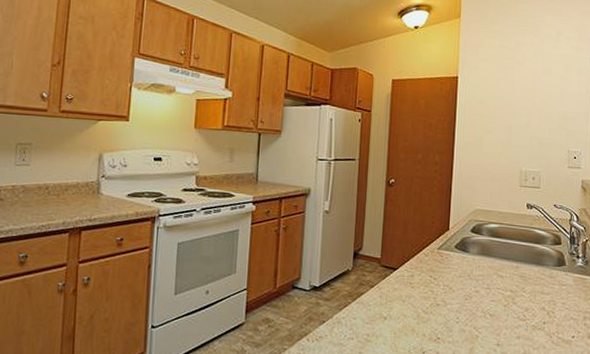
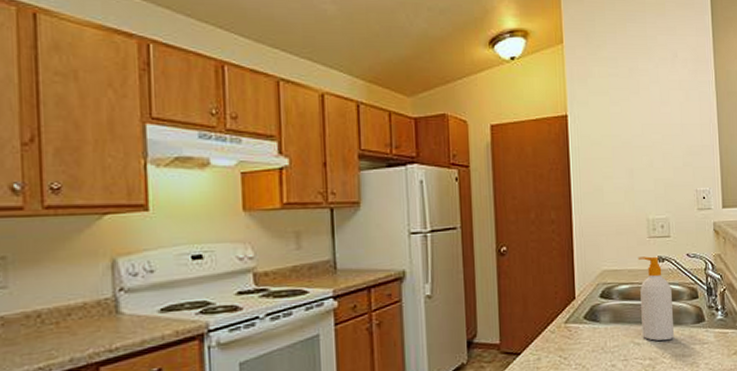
soap bottle: none [506,202,537,278] -> present [637,256,675,341]

